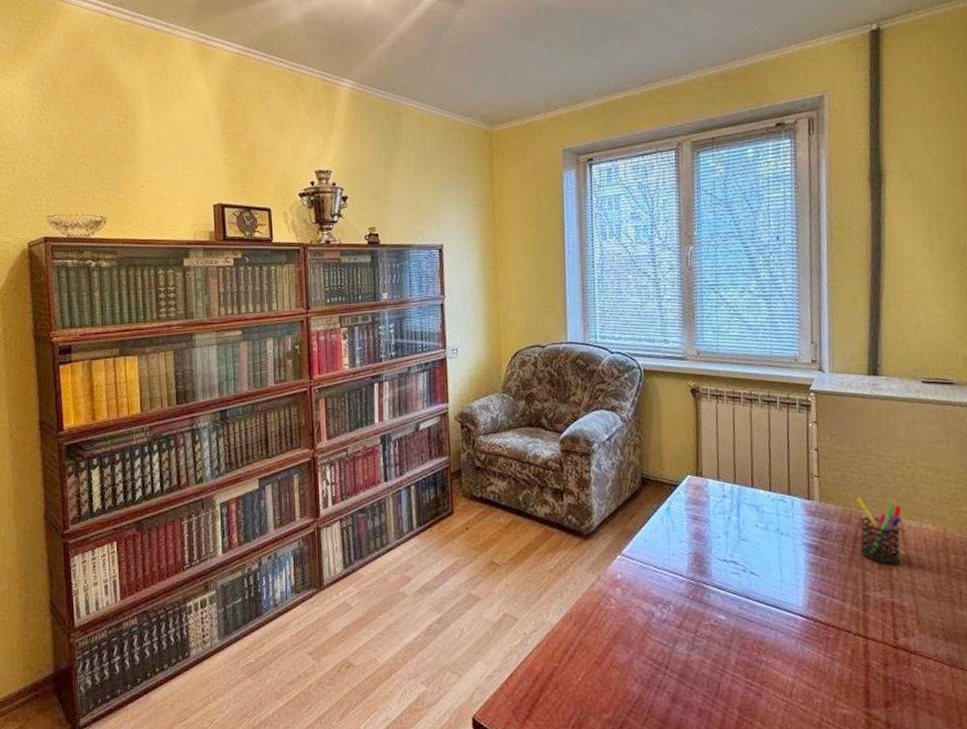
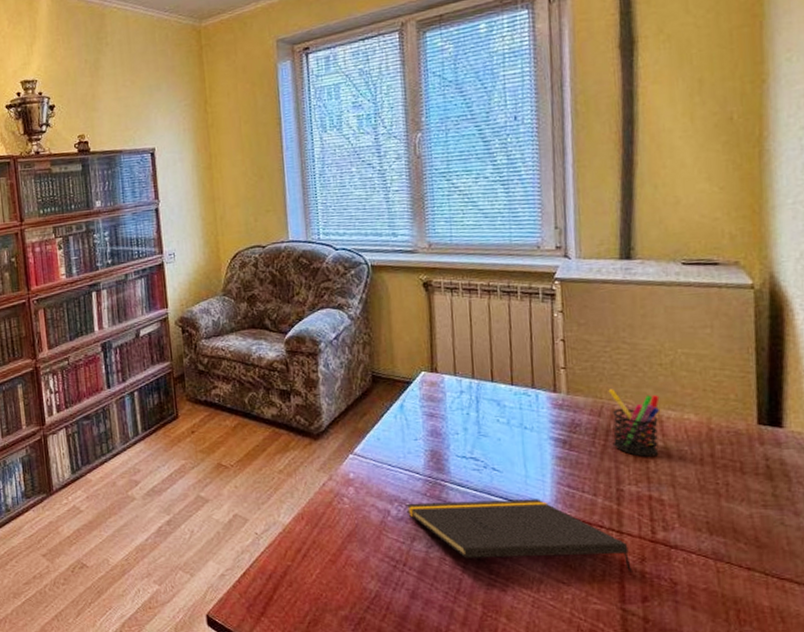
notepad: none [669,603,876,678] -> present [405,499,632,573]

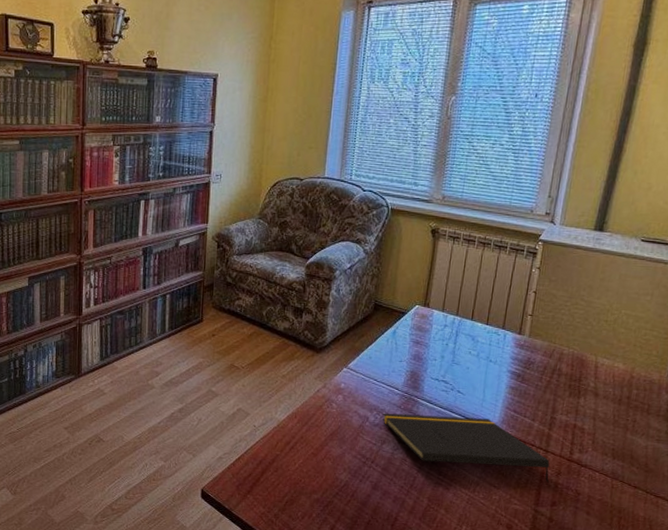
pen holder: present [608,389,660,457] -> none [556,336,600,394]

